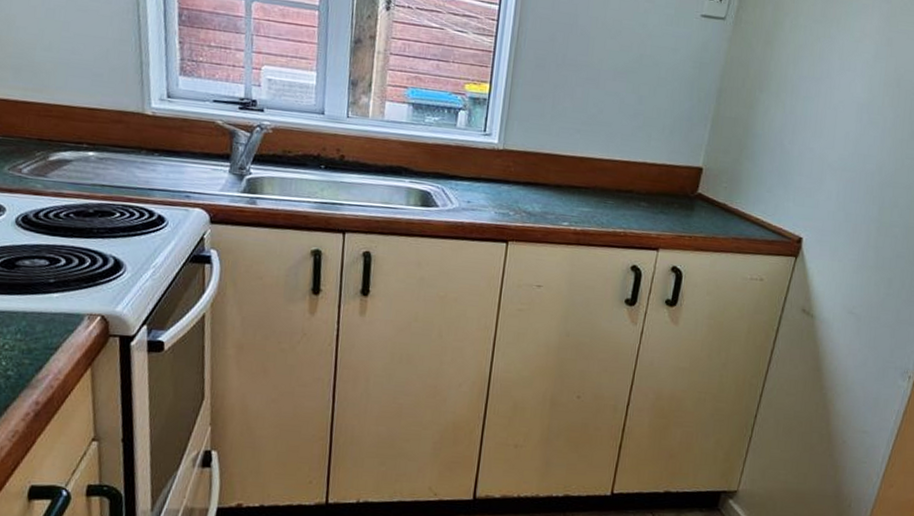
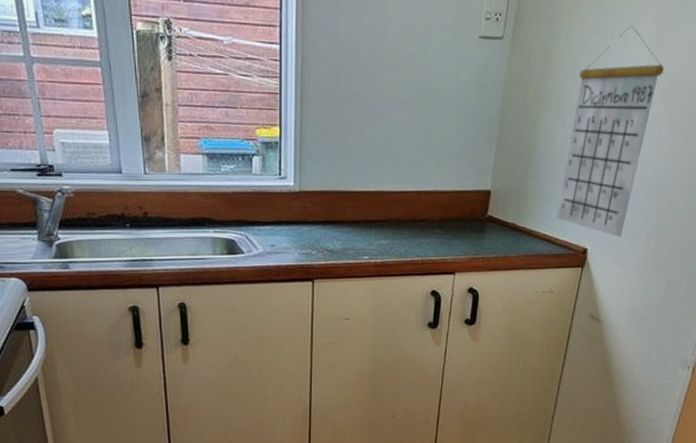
calendar: none [770,16,892,229] -> present [556,24,665,237]

